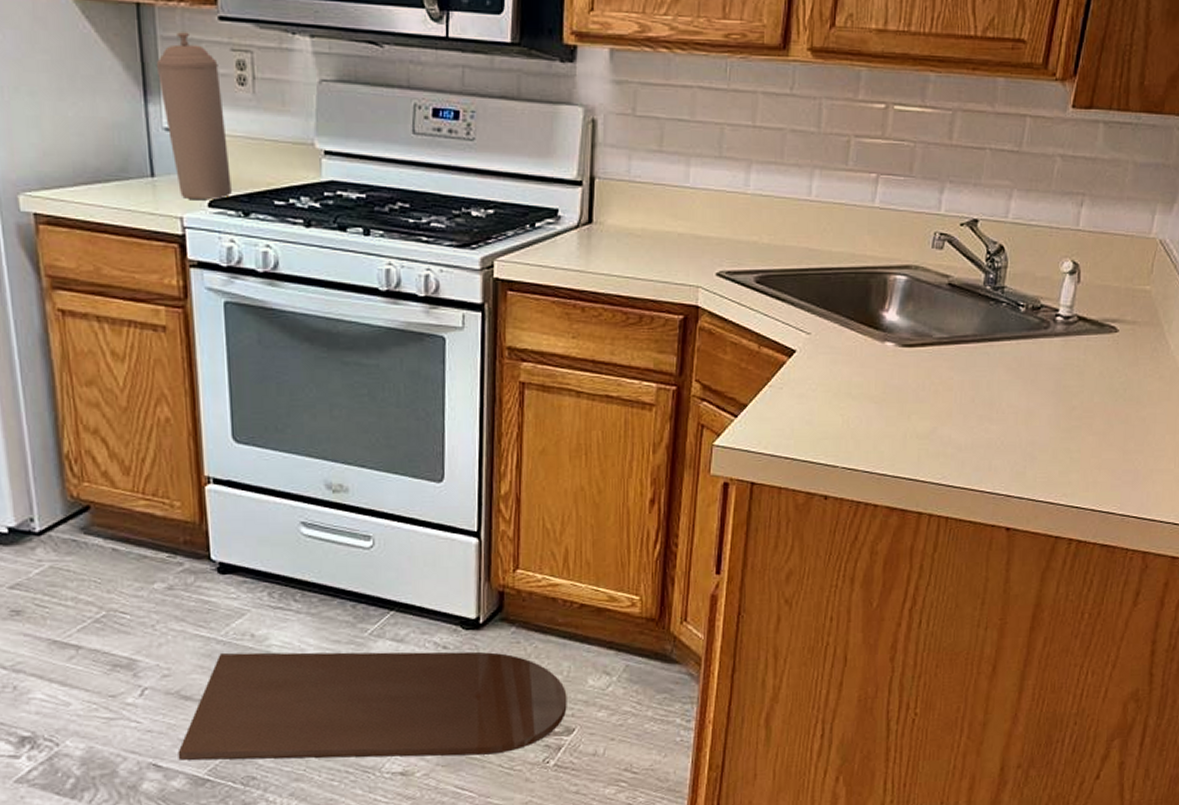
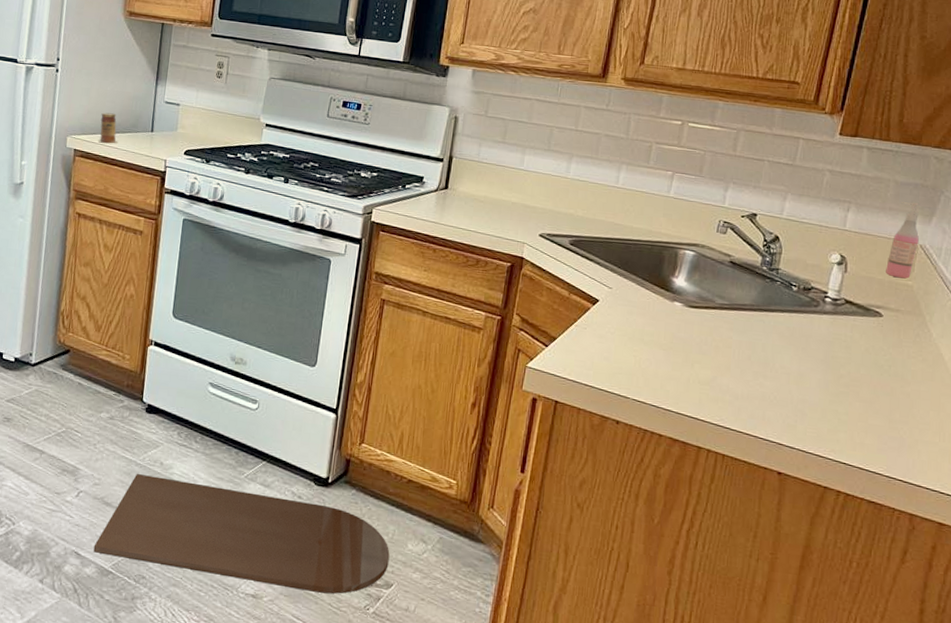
canister: none [66,152,101,200] -> present [98,112,117,144]
canister: present [156,32,232,199] -> none [167,42,206,150]
soap dispenser: none [1122,187,1160,283] -> present [886,202,919,279]

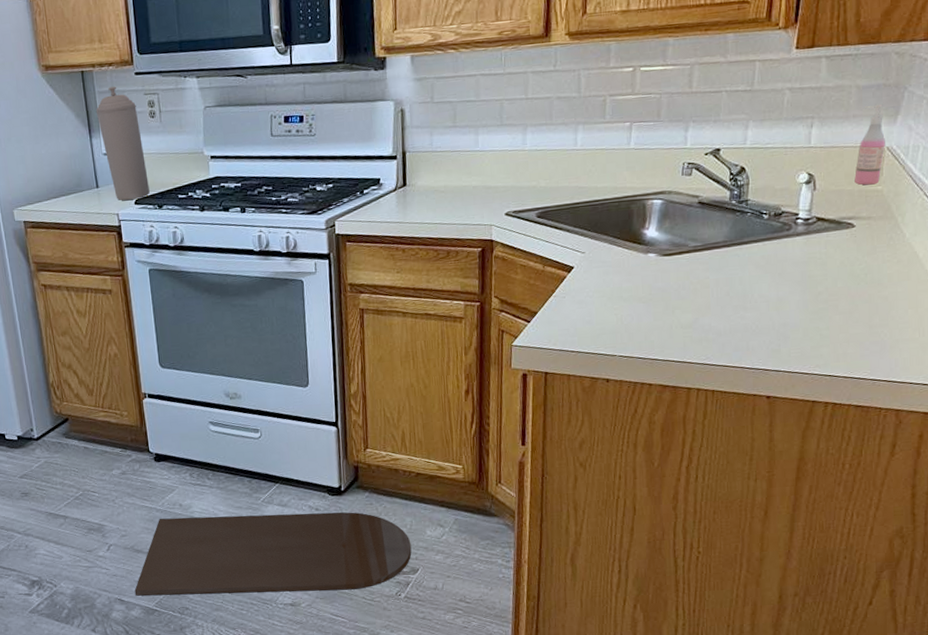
canister: present [98,112,117,144] -> none [42,176,65,210]
canister: none [167,42,206,150] -> present [96,86,150,200]

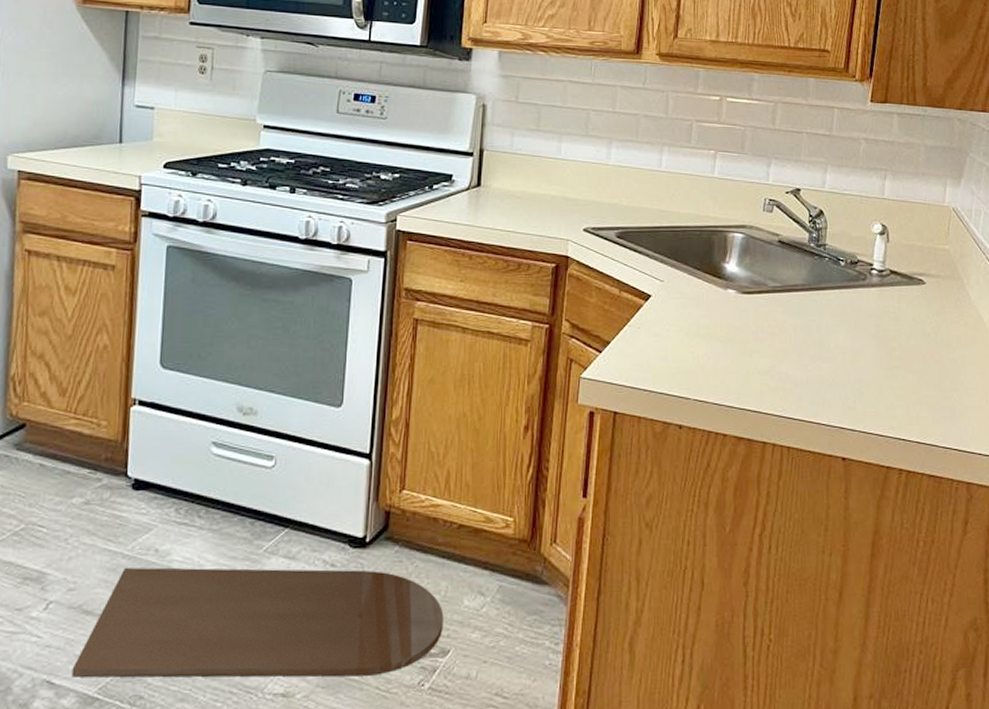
canister: present [96,86,150,200] -> none [135,33,185,162]
soap dispenser: present [854,104,885,185] -> none [924,165,951,243]

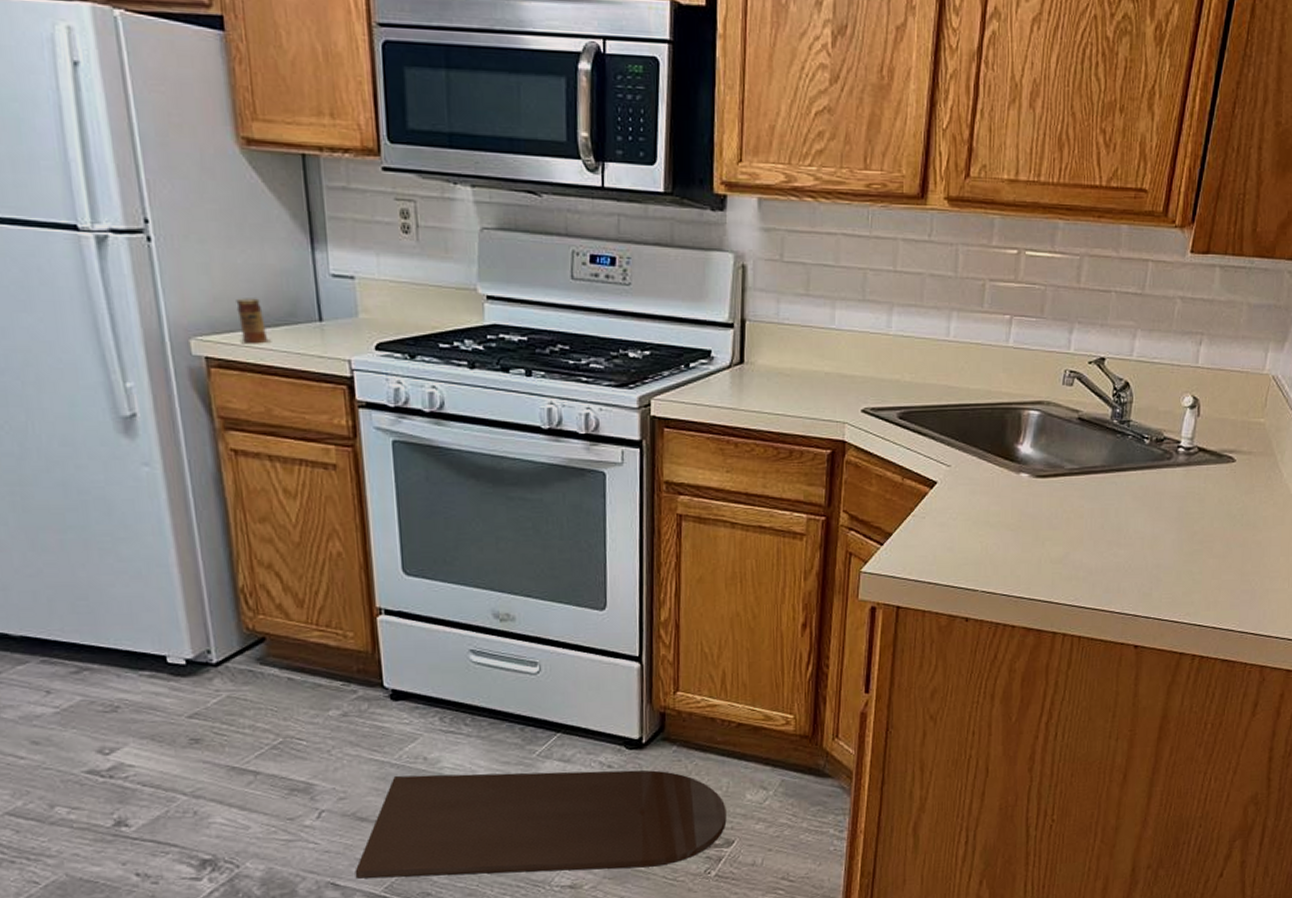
canister: none [49,123,76,161] -> present [236,298,271,344]

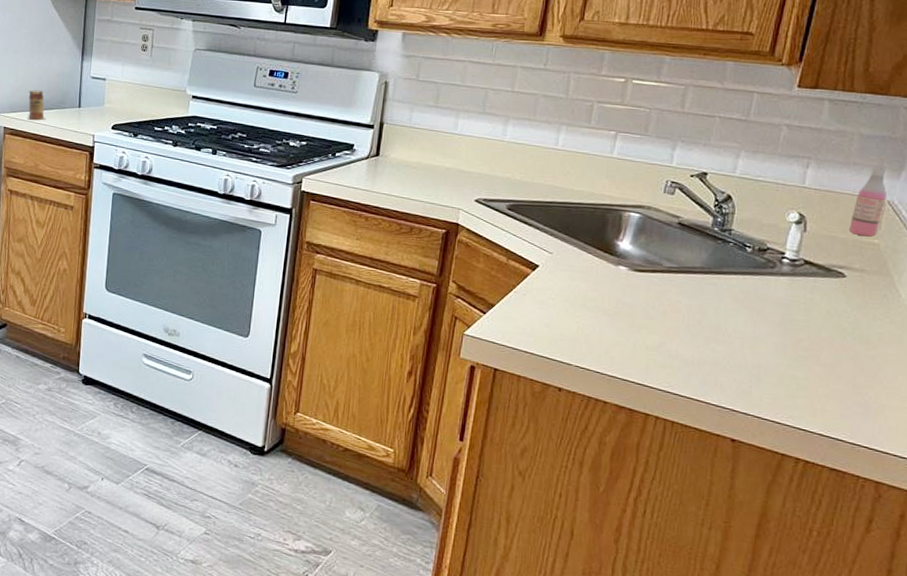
door mat: present [355,770,727,879] -> none [36,442,328,560]
soap dispenser: none [1238,327,1272,416] -> present [849,155,887,237]

